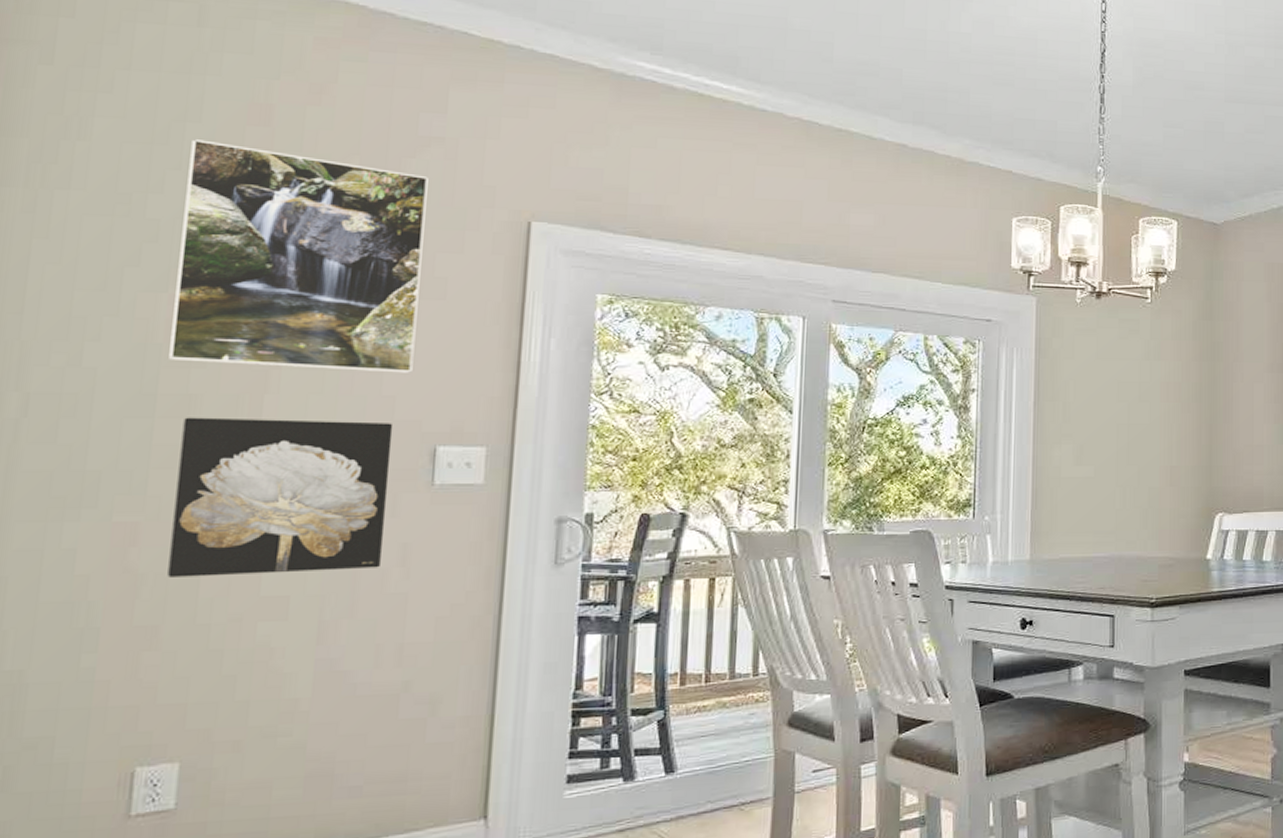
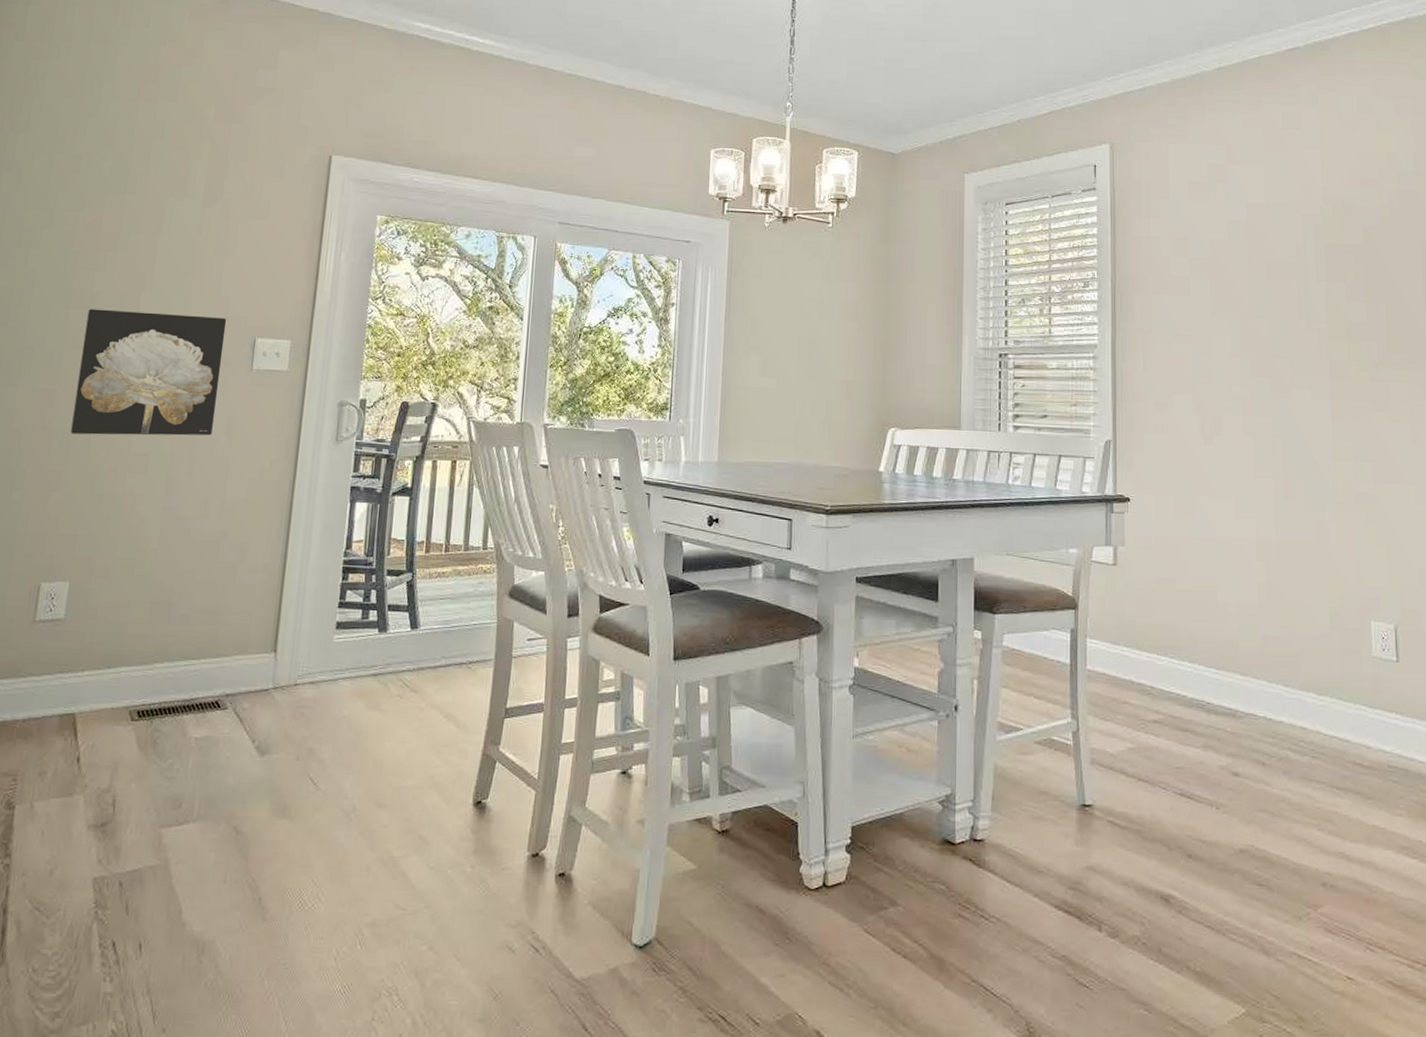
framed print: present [169,139,428,373] -> none [81,94,261,278]

